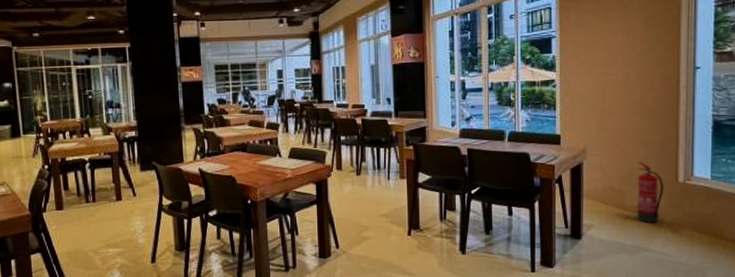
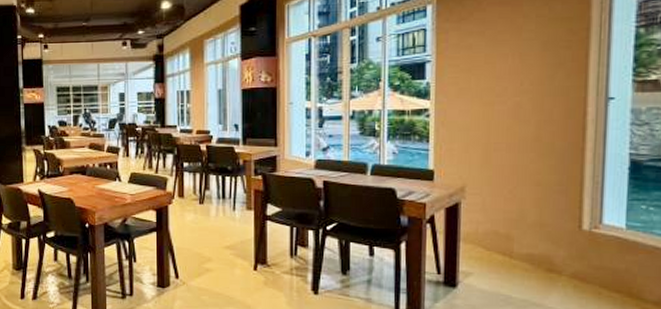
fire extinguisher: present [637,162,664,223] -> none [527,204,564,274]

